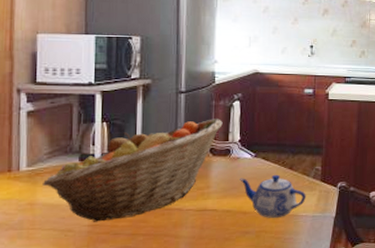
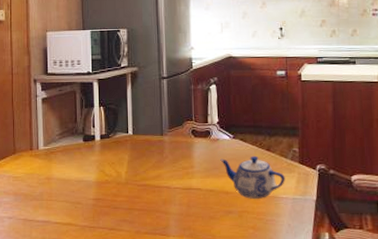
fruit basket: present [43,119,223,222] -> none [56,102,202,196]

